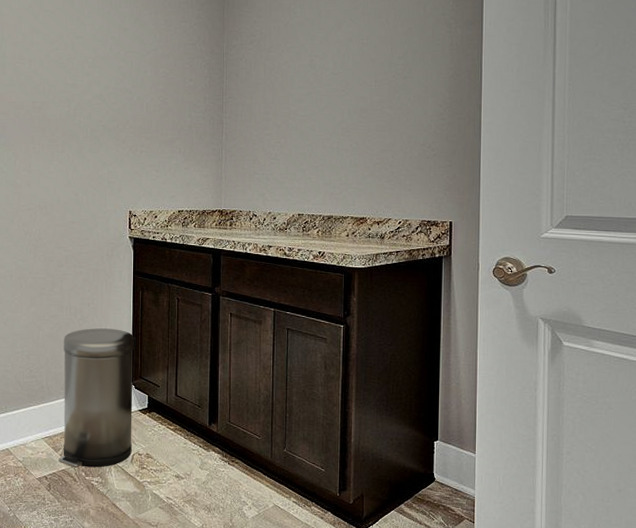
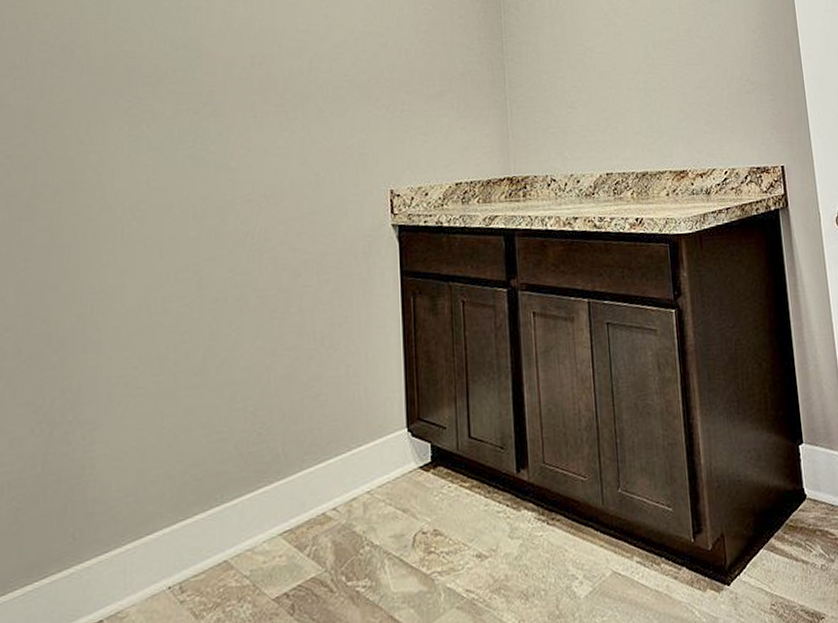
pedal bin: present [58,328,137,468] -> none [305,354,413,572]

